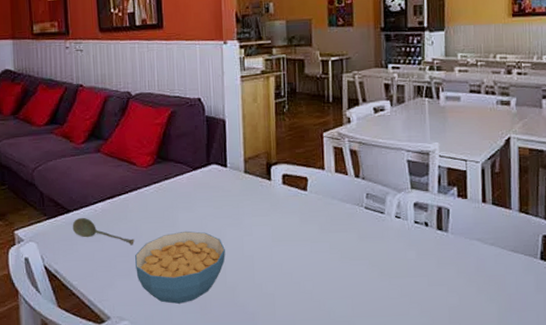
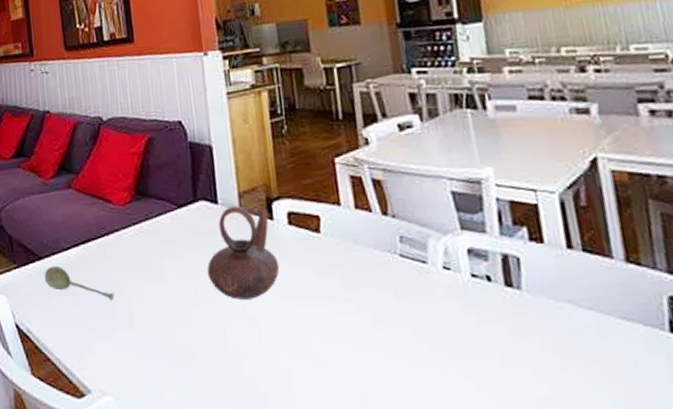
cereal bowl: present [135,231,225,304] -> none [116,283,224,377]
teapot: none [214,169,273,243] -> present [207,206,280,300]

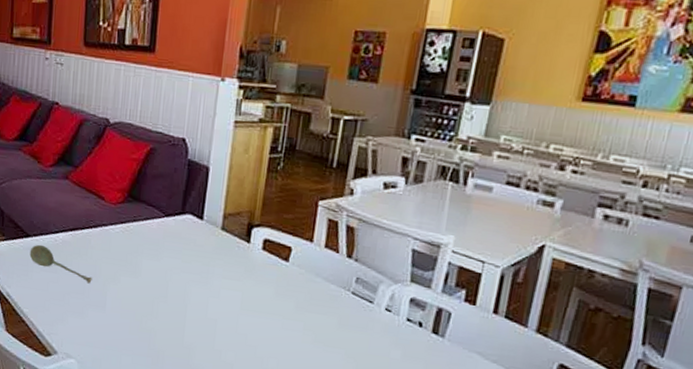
teapot: present [207,206,280,300] -> none [180,224,247,305]

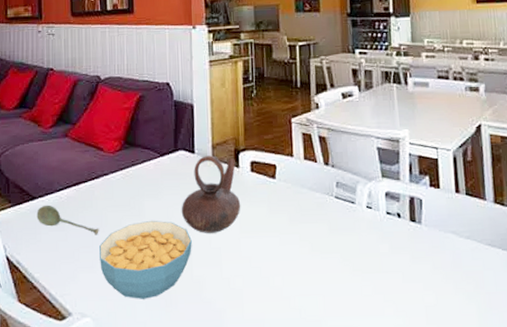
cereal bowl: none [89,279,187,354] -> present [99,220,192,299]
teapot: none [180,224,247,305] -> present [181,155,241,233]

